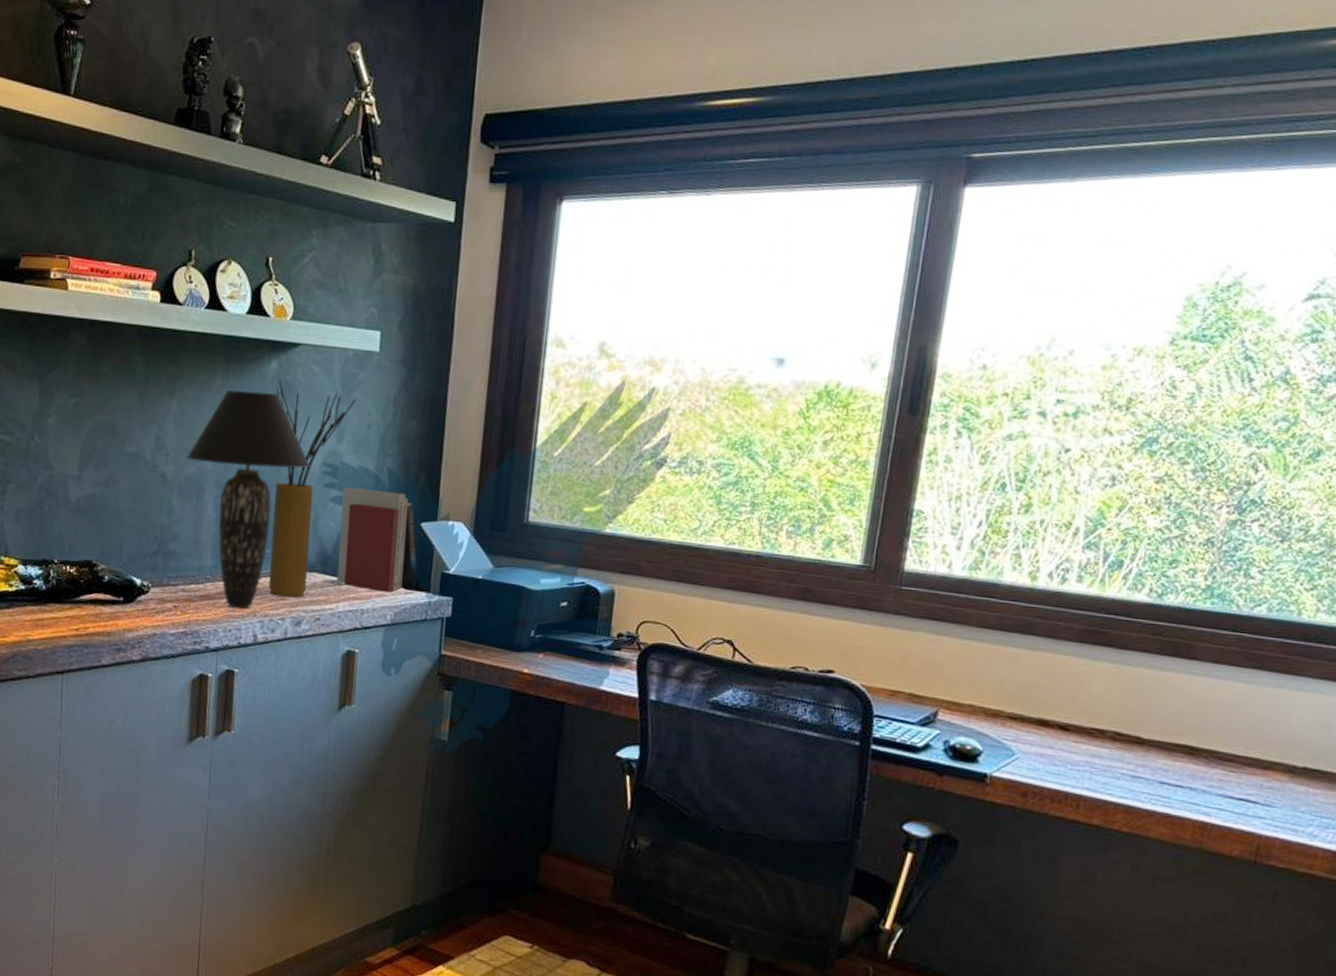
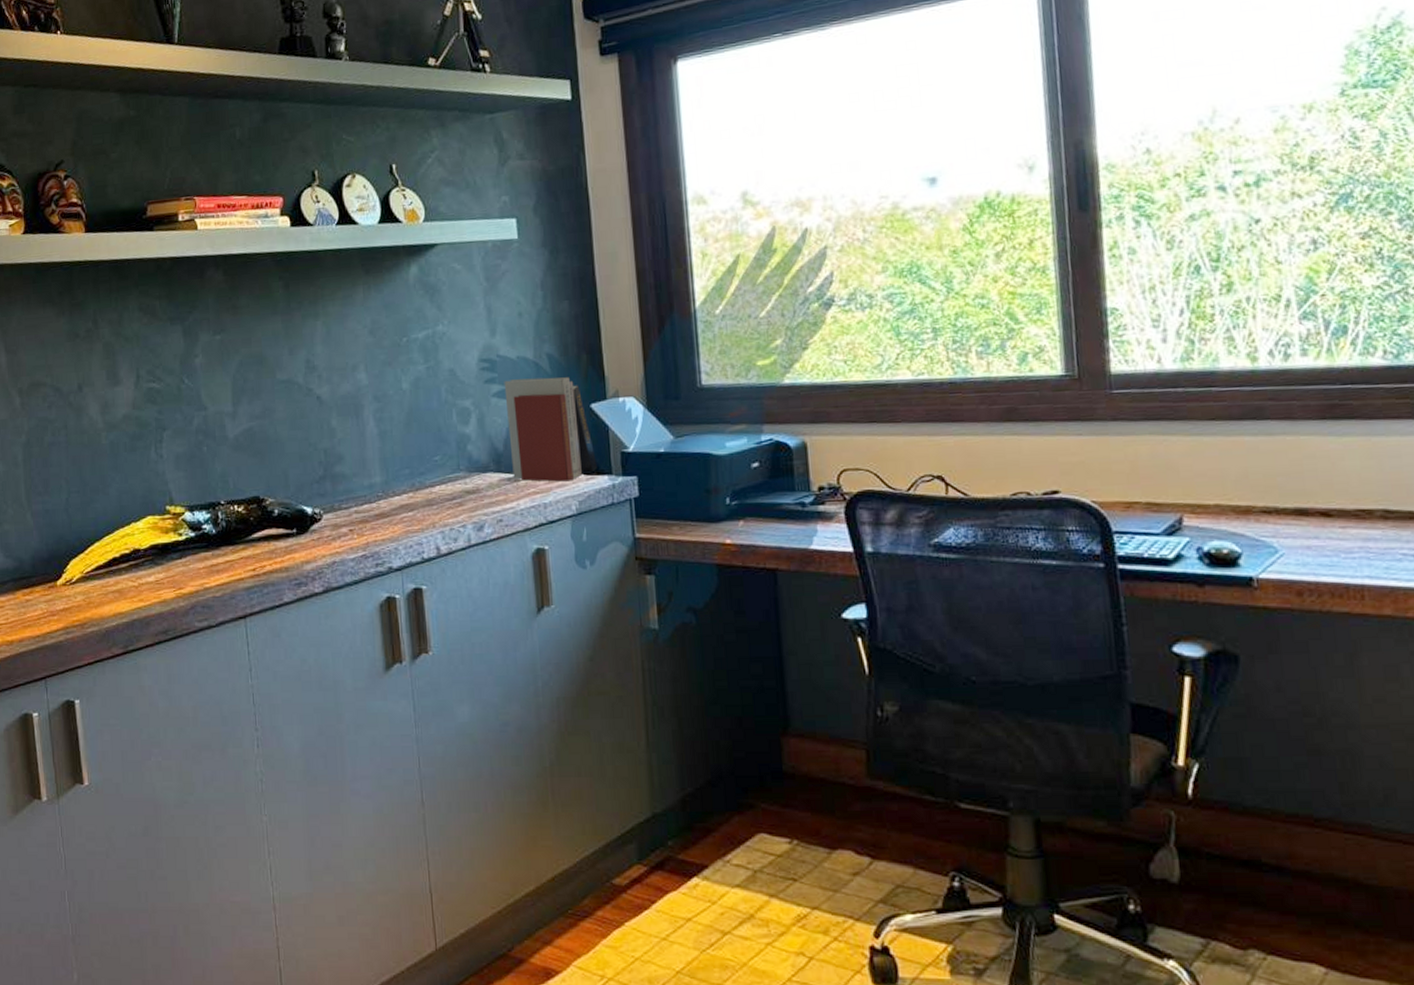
table lamp: present [186,390,310,608] -> none [339,298,467,522]
vase: present [269,379,357,598] -> none [420,283,503,503]

